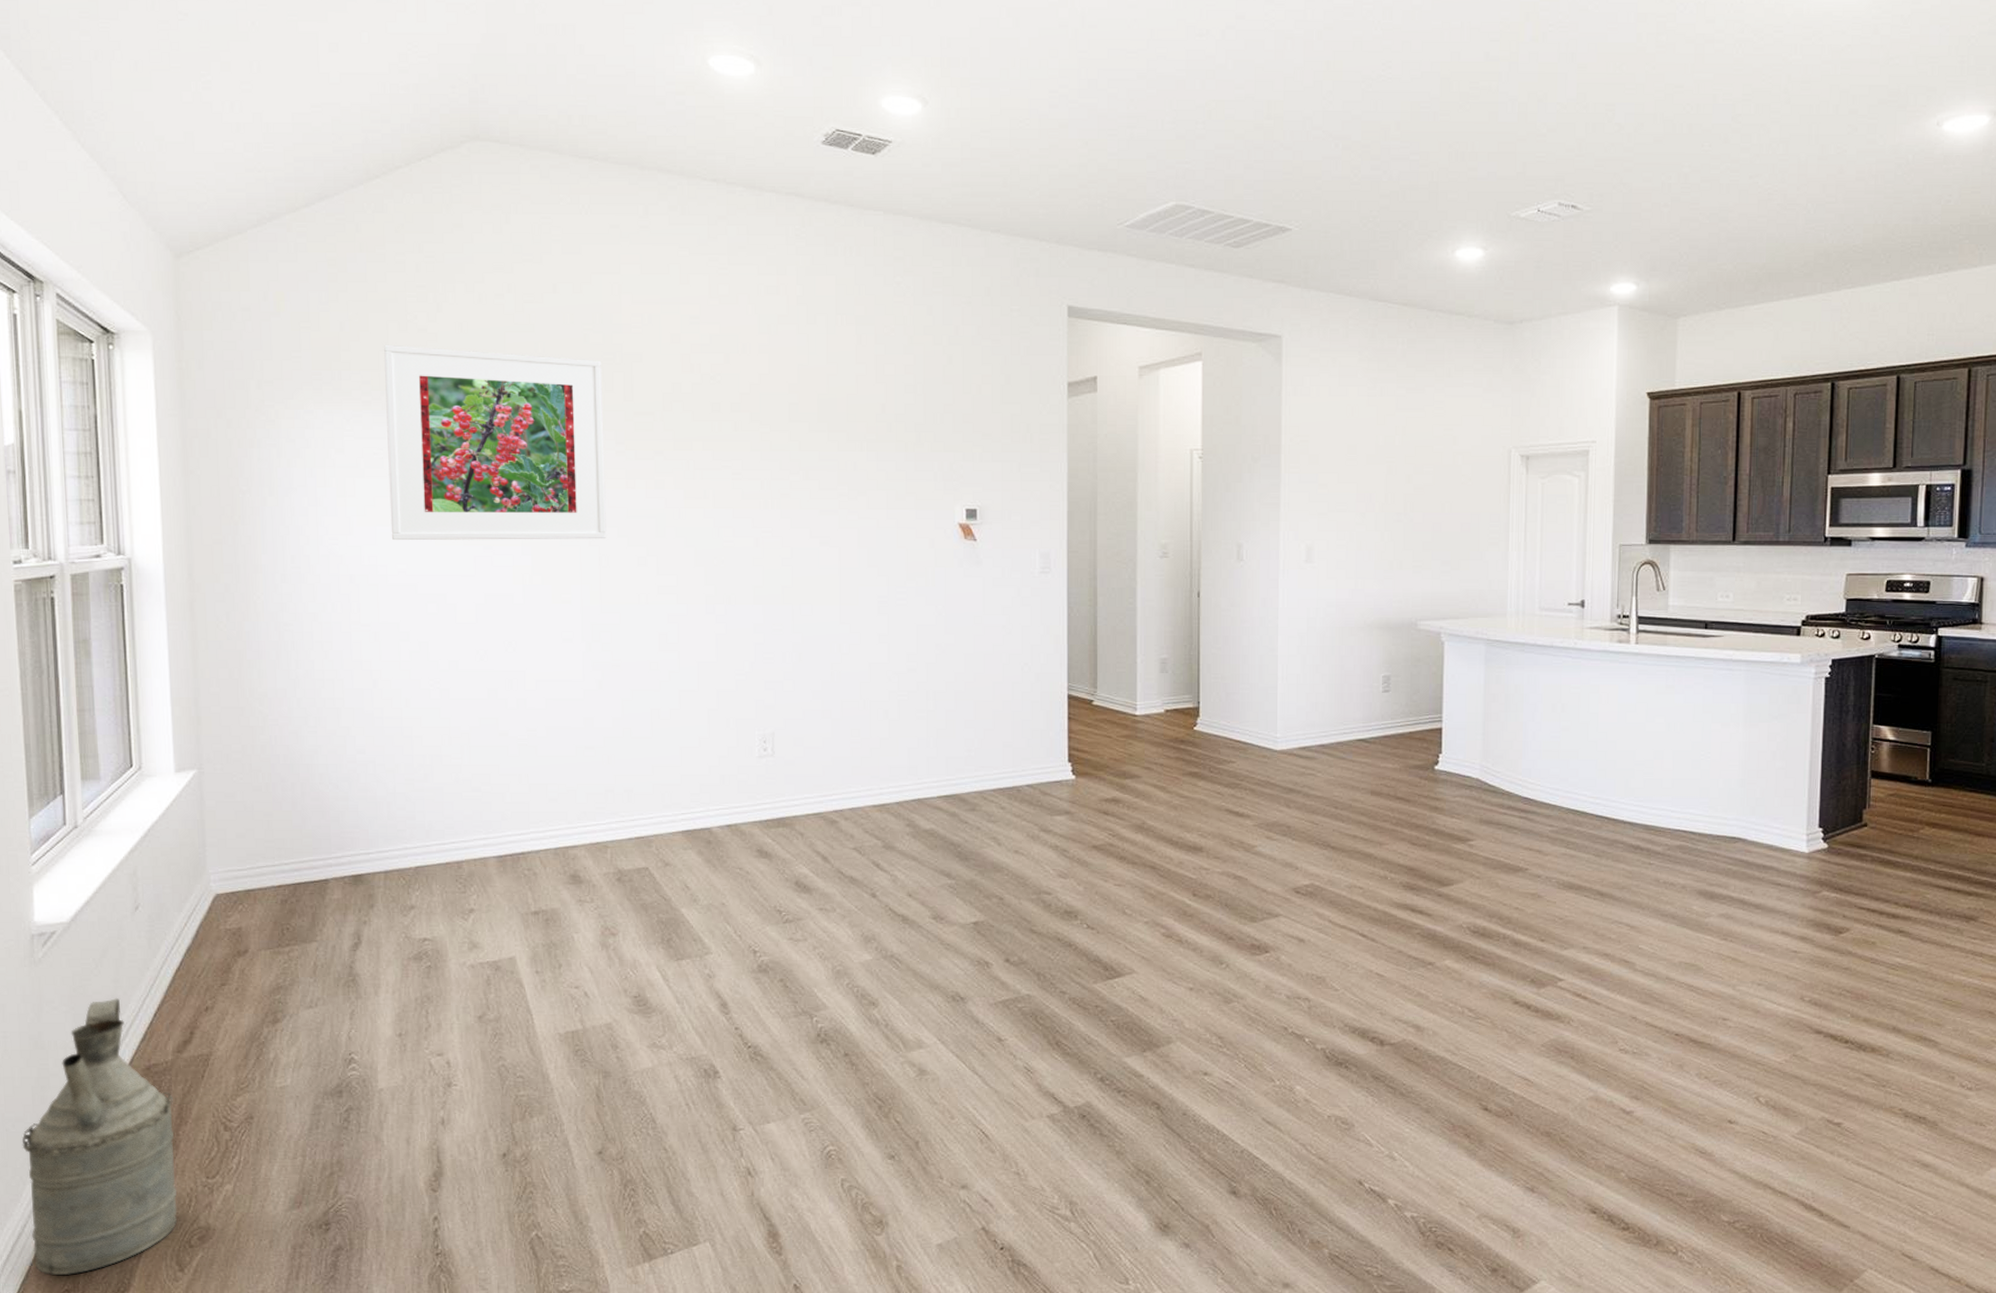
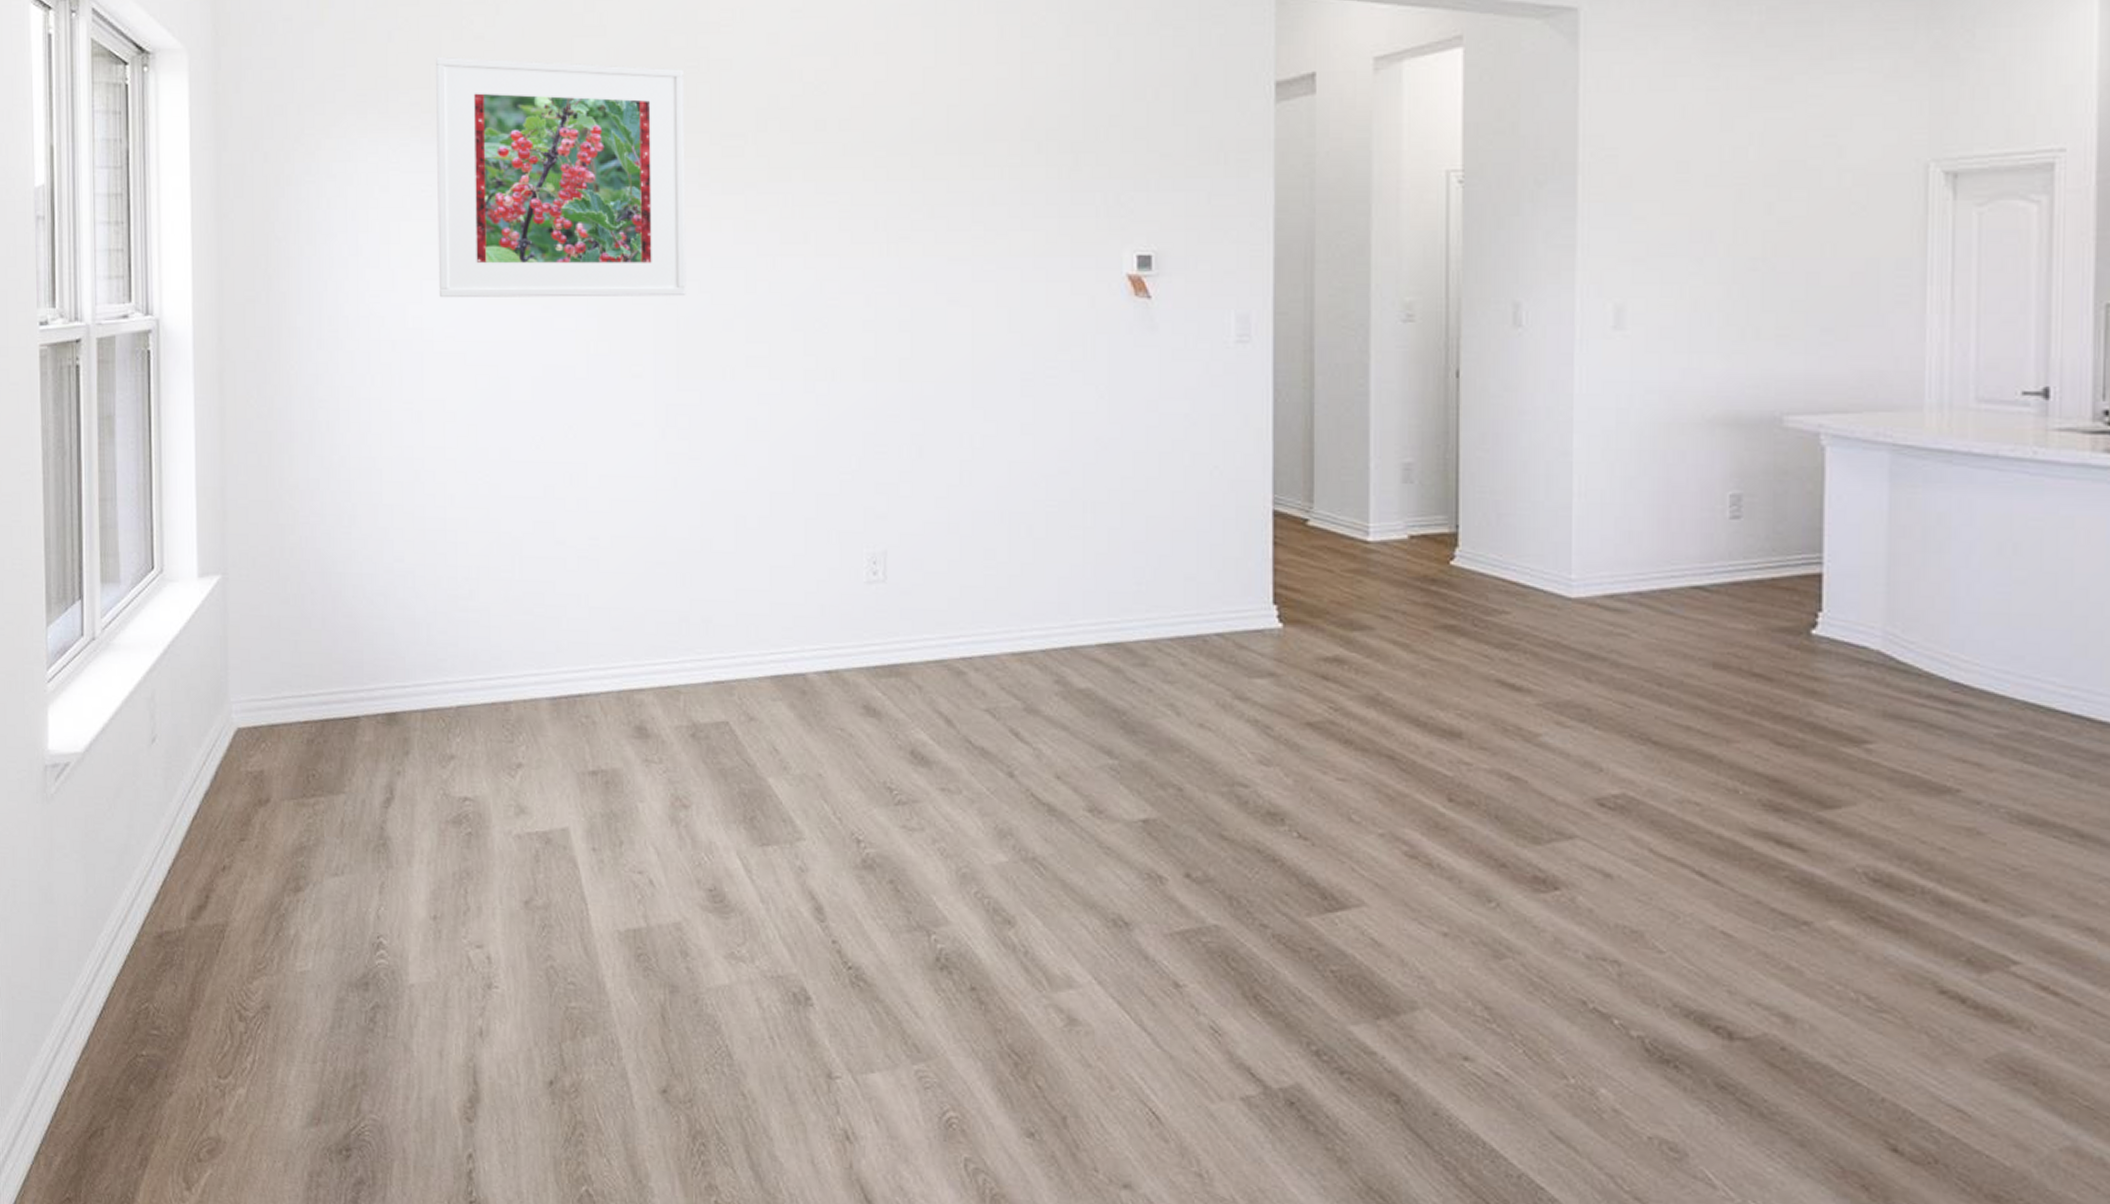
watering can: present [22,997,177,1276] -> none [27,847,186,1181]

